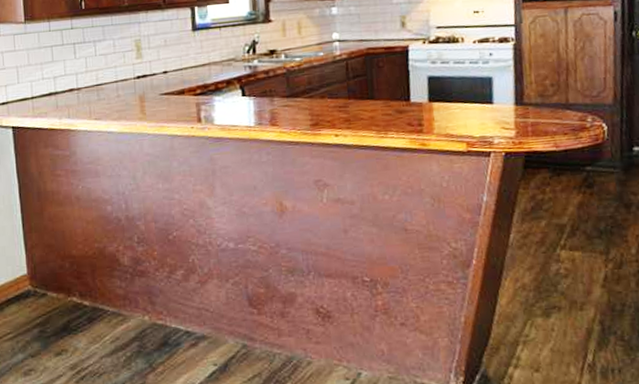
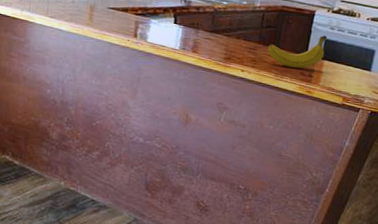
fruit: none [361,72,432,120] -> present [268,35,328,69]

